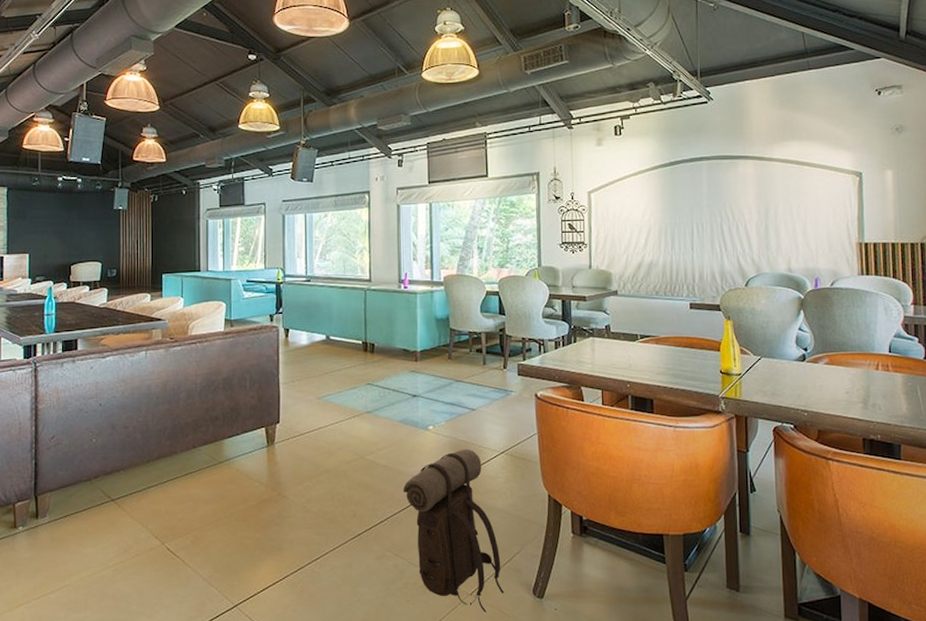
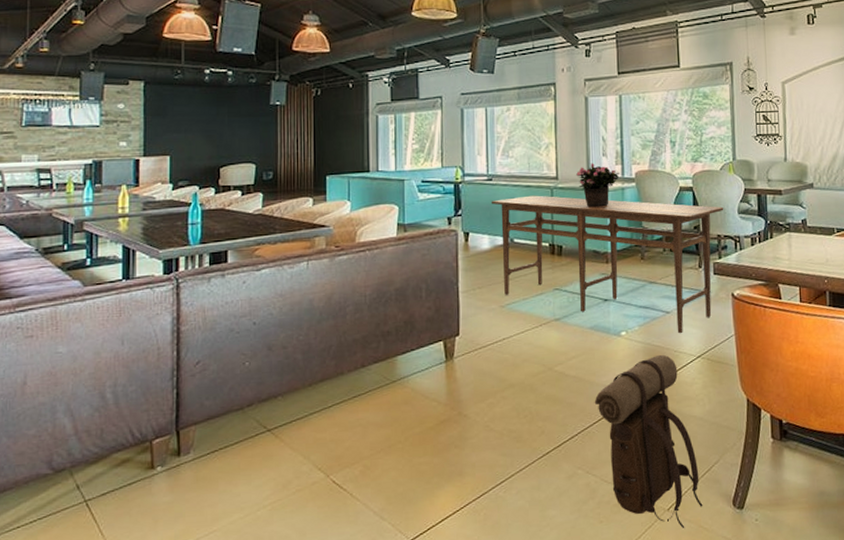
dining table: none [309,296,529,430] -> present [491,195,724,334]
potted flower: none [388,267,429,309] -> present [576,163,620,208]

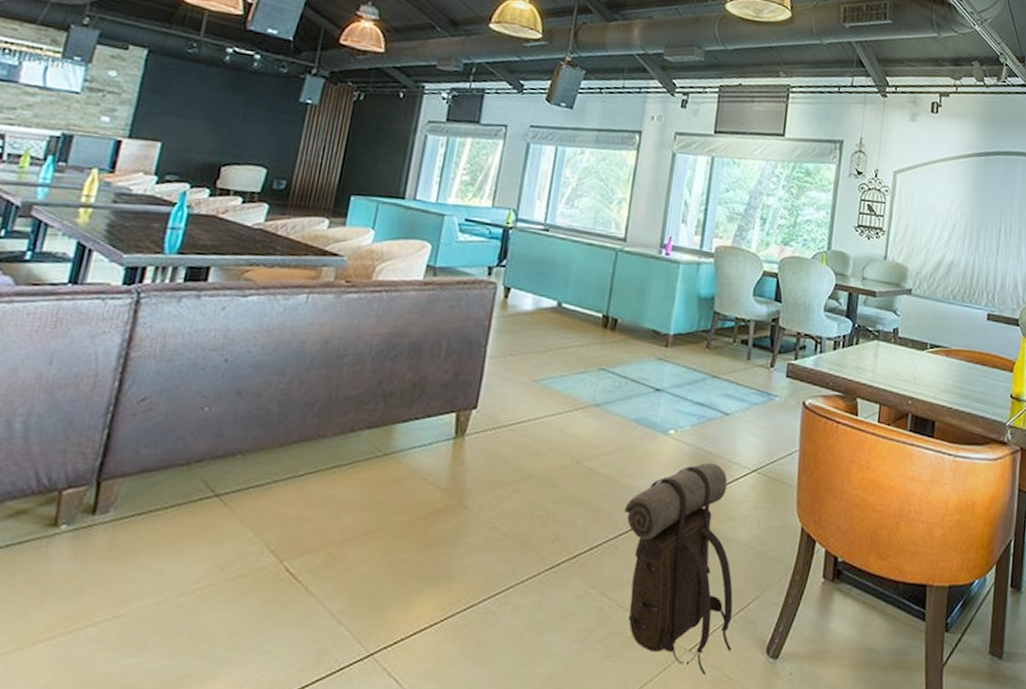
dining table: present [491,195,724,334] -> none [540,254,809,441]
potted flower: present [576,163,620,208] -> none [648,228,698,281]

